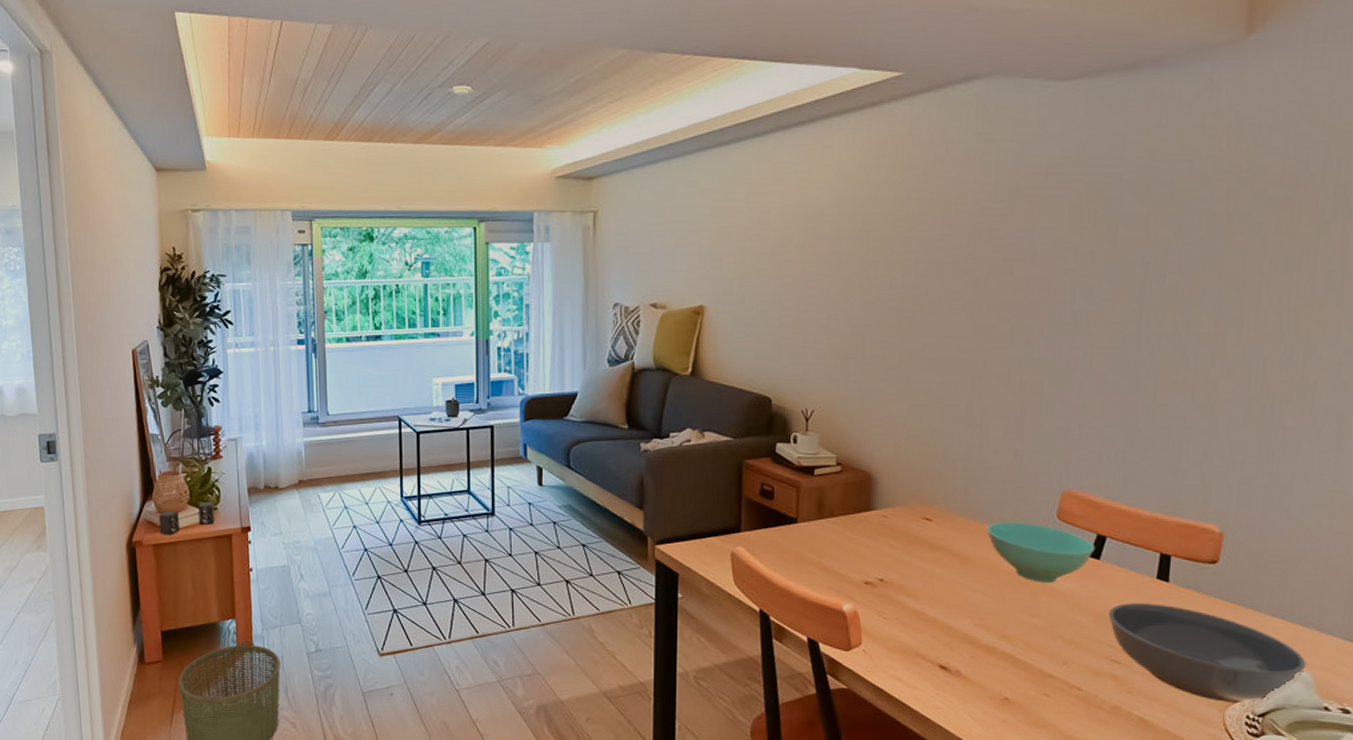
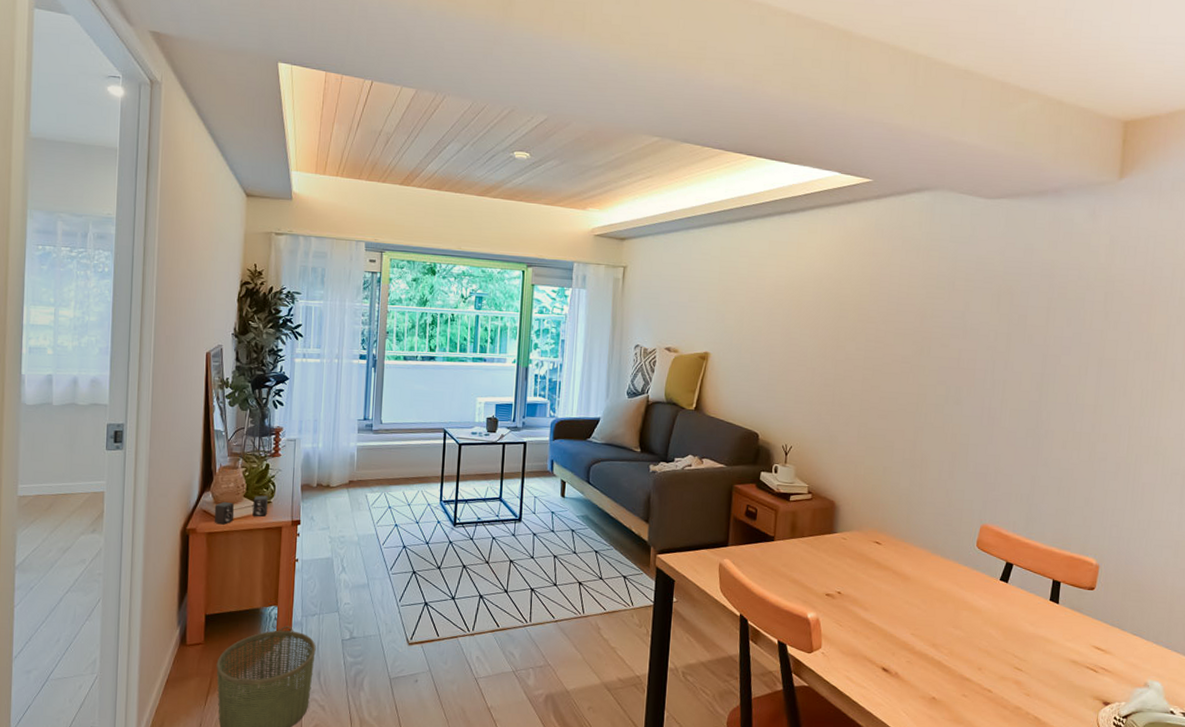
bowl: present [987,521,1096,583] -> none [923,547,1005,601]
bowl: present [1109,603,1307,702] -> none [1013,620,1158,706]

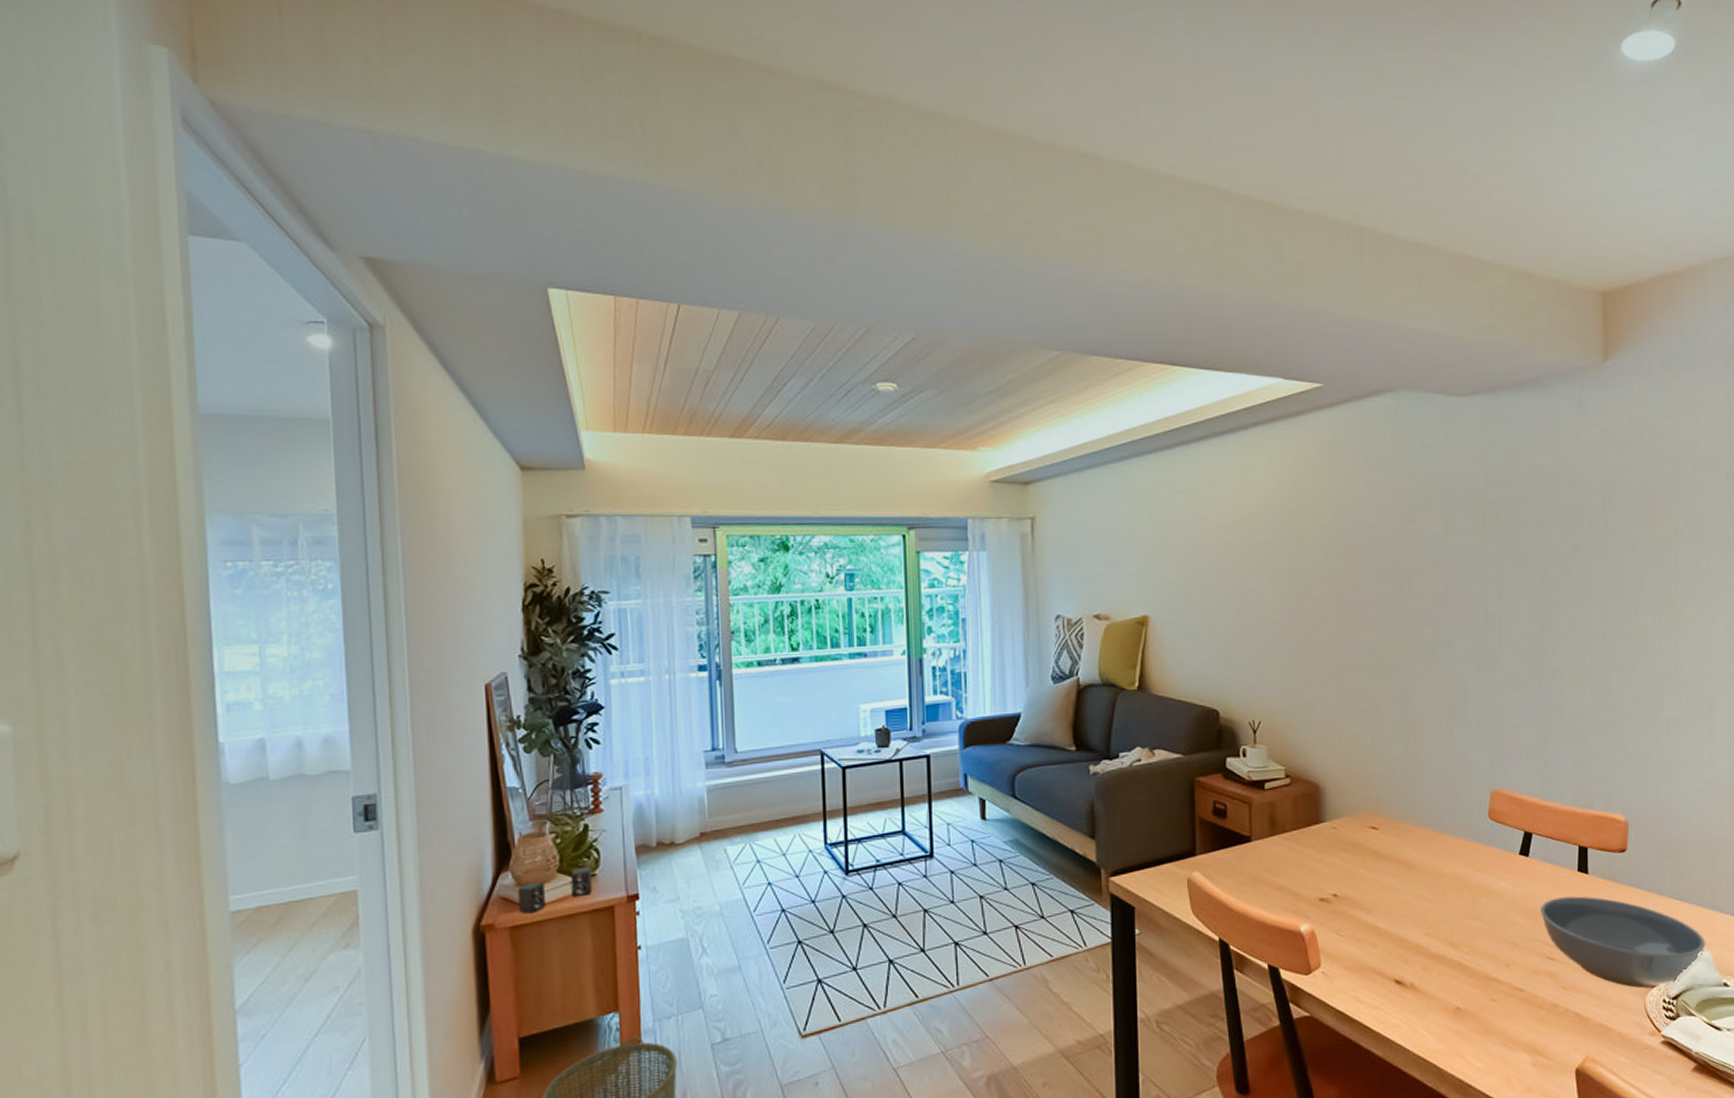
bowl: none [1013,620,1158,706] -> present [1541,896,1706,989]

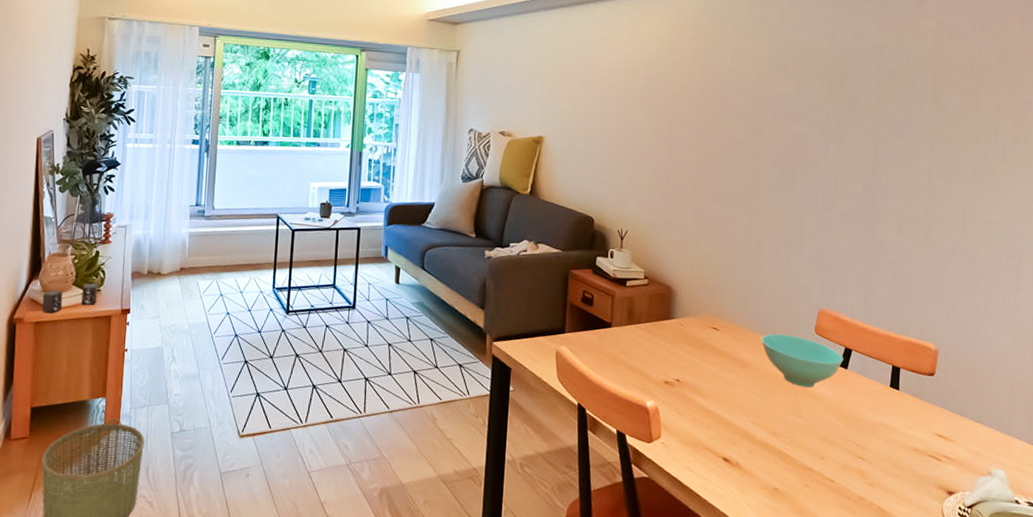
bowl: none [1428,824,1524,885] -> present [761,333,844,388]
bowl: present [1541,896,1706,989] -> none [854,407,1002,495]

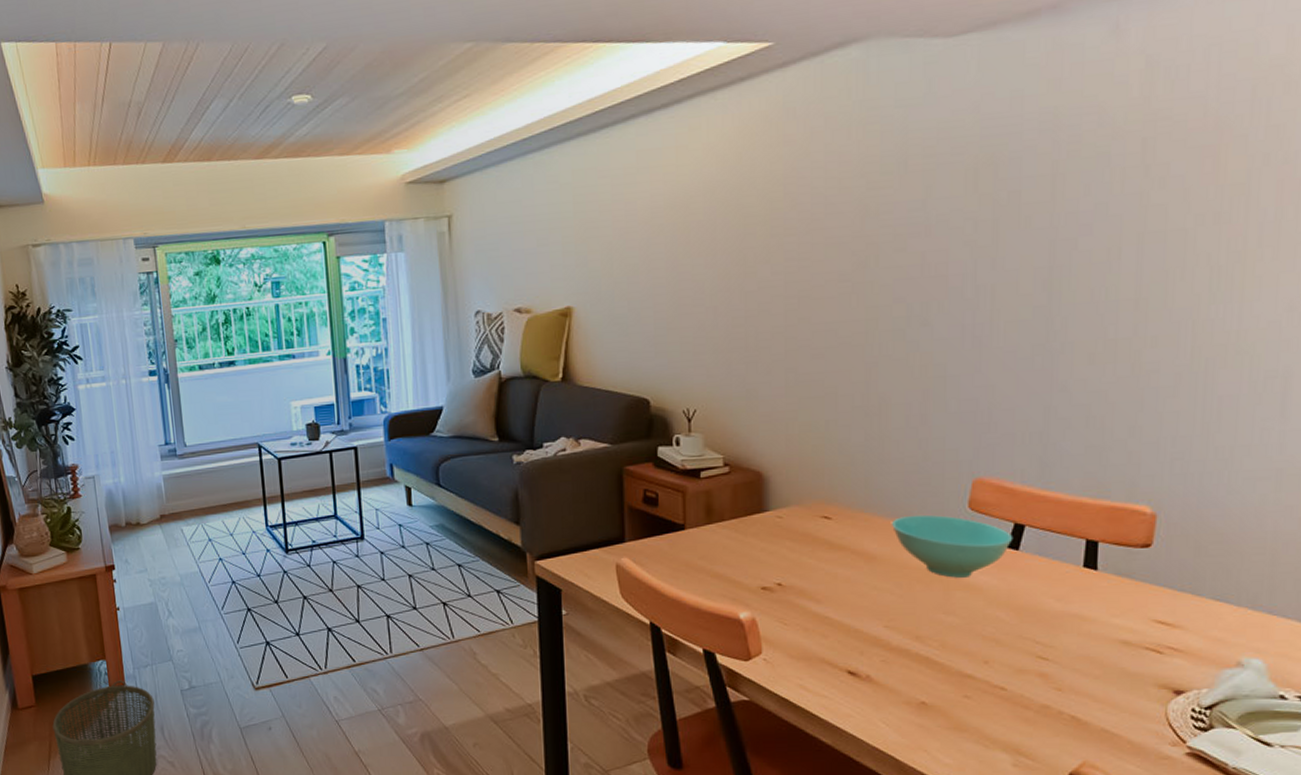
speaker: present [41,283,98,314] -> none [21,542,78,578]

